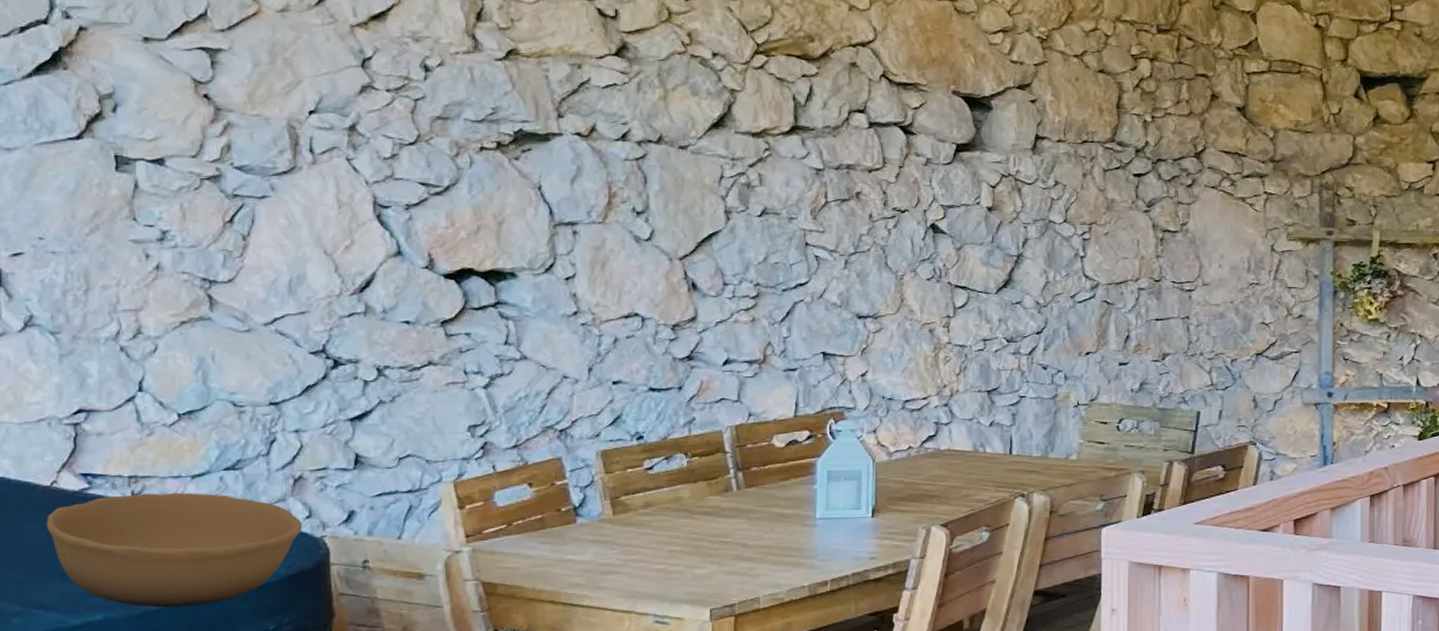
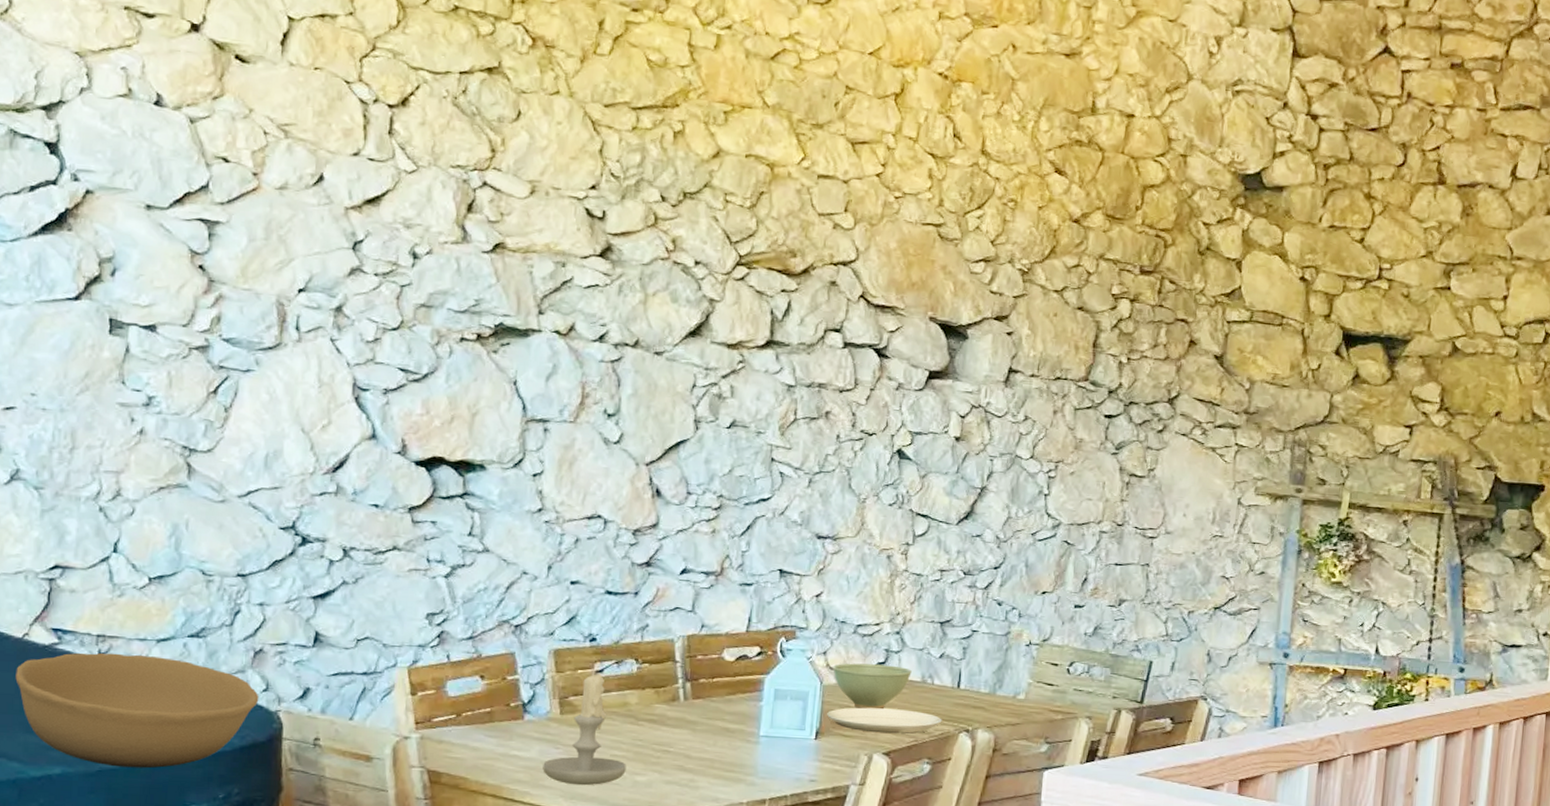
candle: none [599,467,684,584] -> present [543,670,626,786]
plate: none [882,480,997,506] -> present [827,707,942,734]
bowl: none [884,437,963,483] -> present [833,663,912,710]

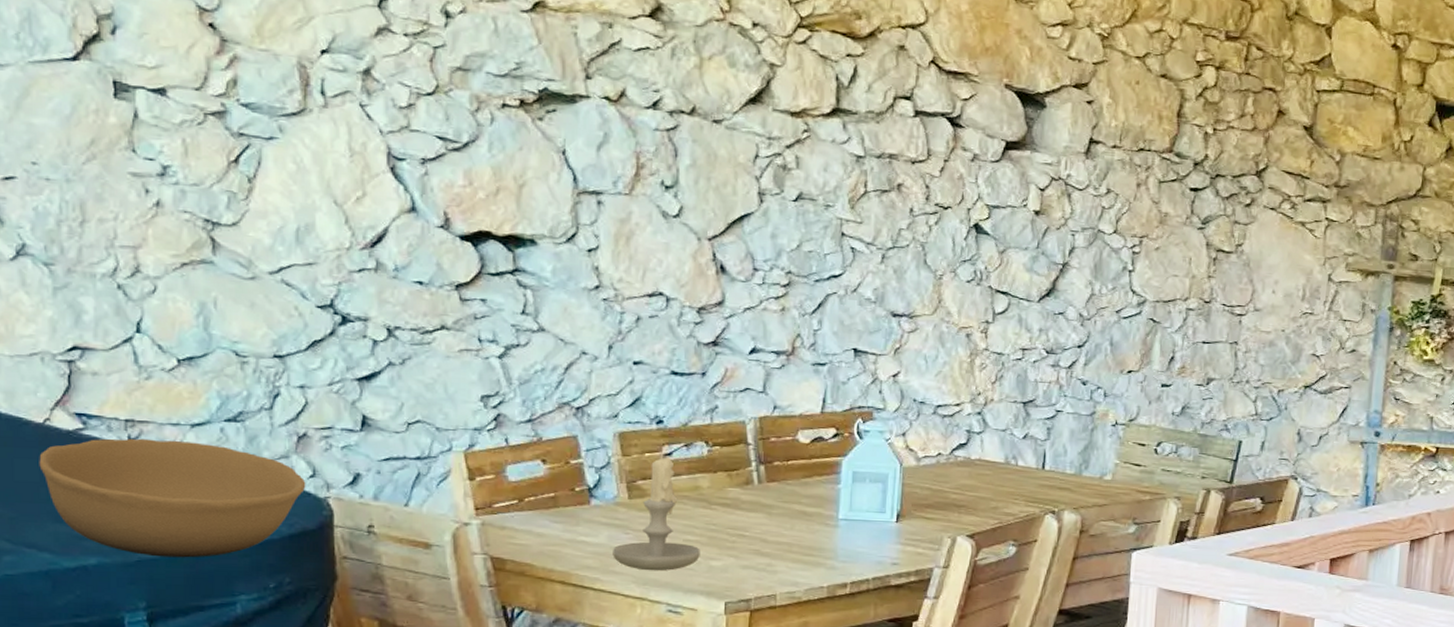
plate: present [827,707,942,734] -> none [908,489,1027,516]
bowl: present [833,663,912,710] -> none [913,444,995,492]

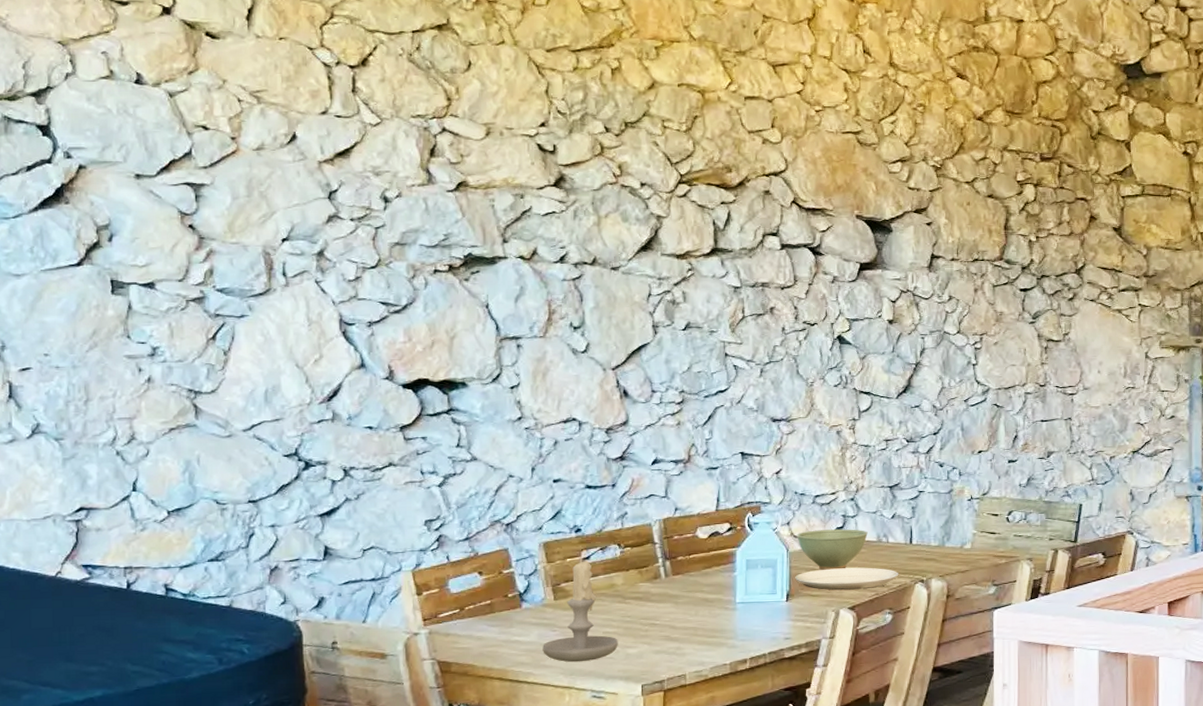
bowl: present [39,438,306,558] -> none [52,581,279,685]
plate: none [908,489,1027,516] -> present [795,567,899,591]
bowl: none [913,444,995,492] -> present [797,529,868,570]

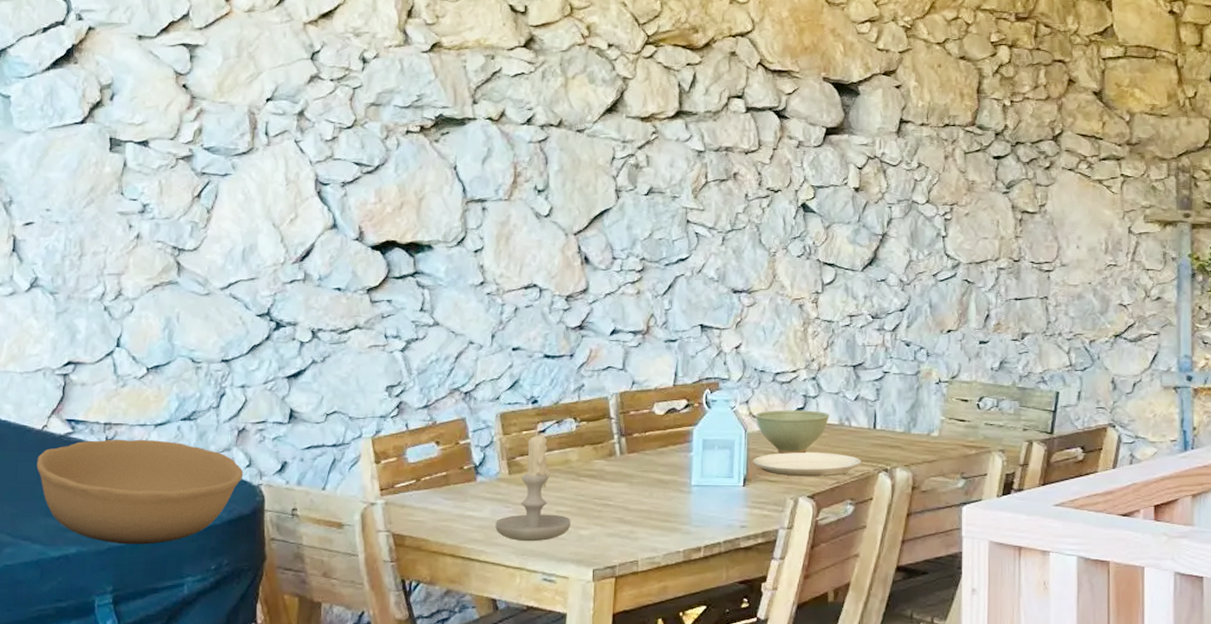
bowl: none [52,581,279,685] -> present [36,439,244,545]

